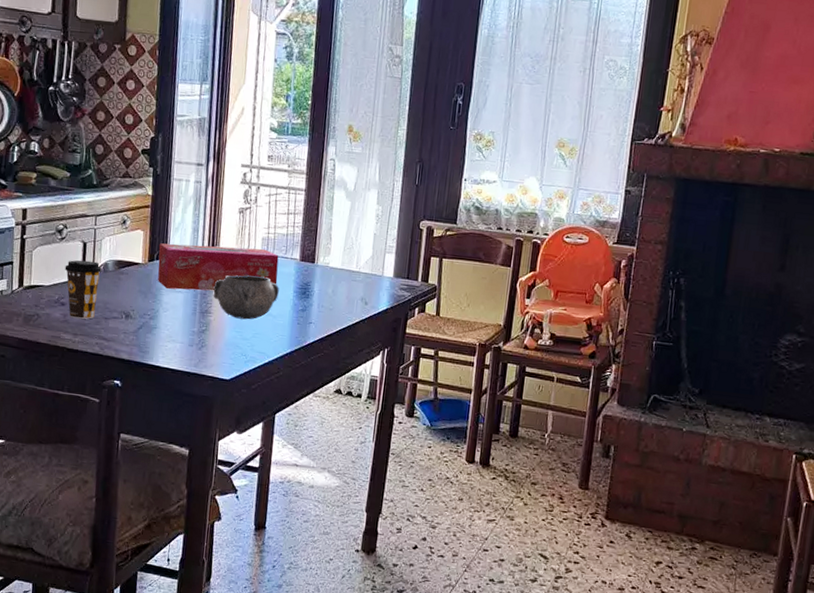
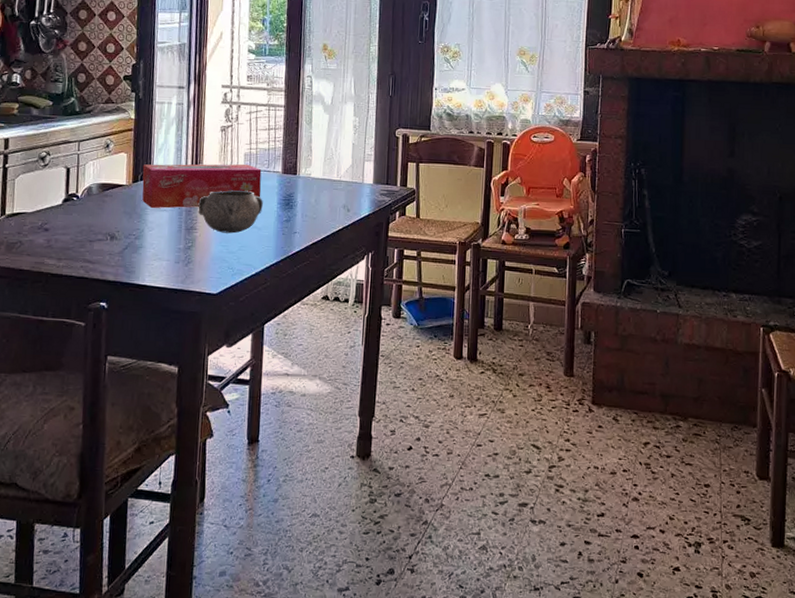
coffee cup: present [65,260,102,320] -> none [48,185,86,244]

